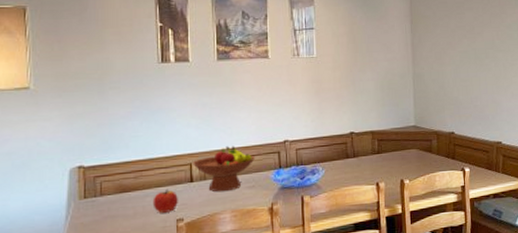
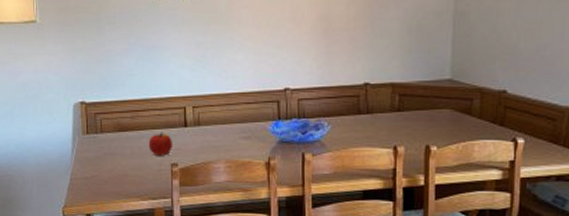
fruit bowl: present [192,146,256,192] -> none [186,91,253,140]

